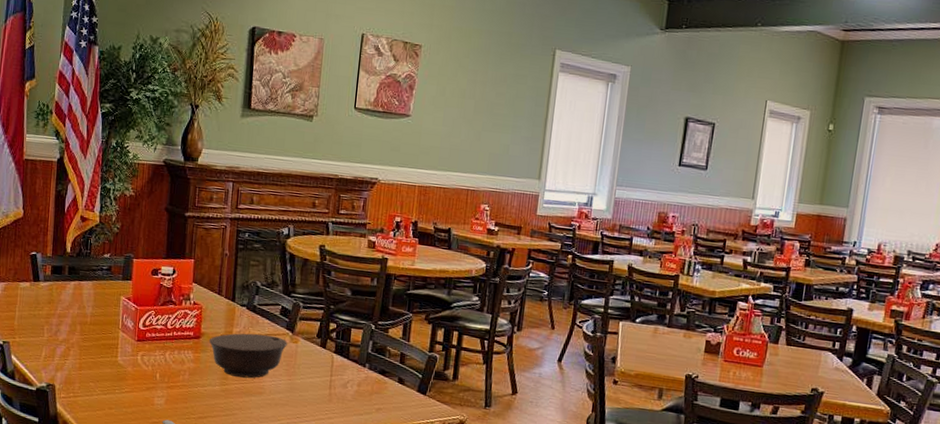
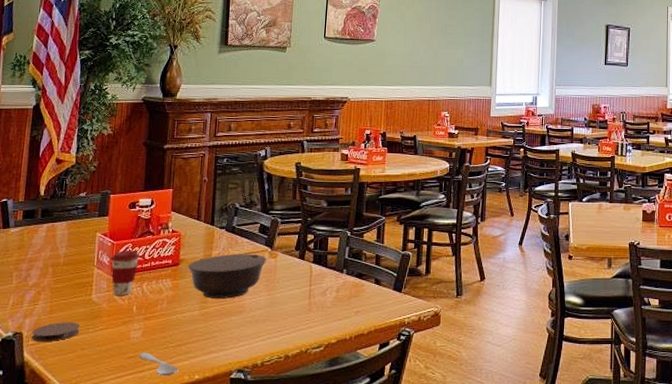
coaster: none [63,379,107,397] -> present [32,322,80,342]
coffee cup: none [135,316,163,362] -> present [111,250,140,295]

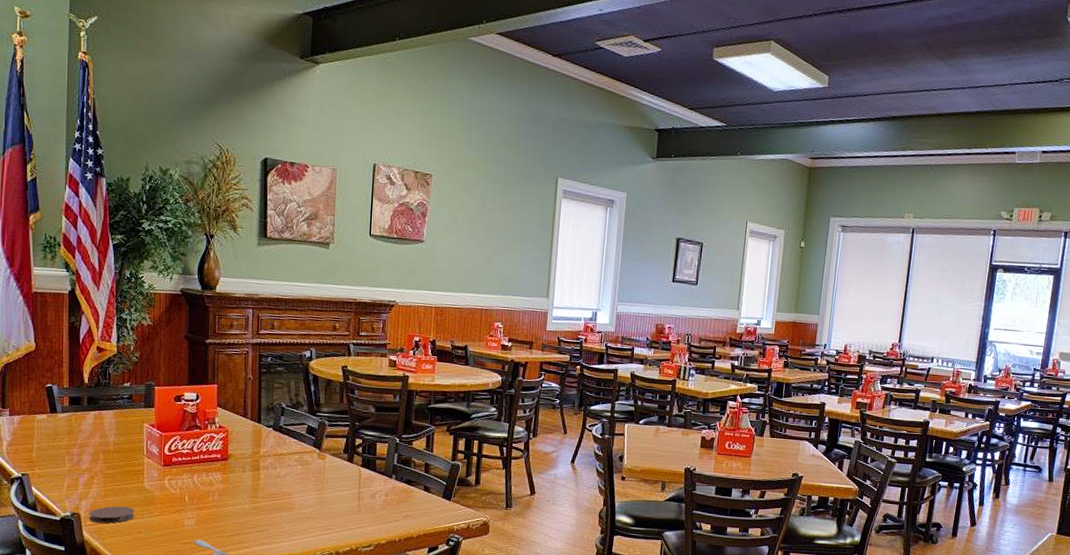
coffee cup: present [111,250,140,295] -> none [160,441,189,485]
bowl: present [187,253,267,299] -> none [236,452,315,495]

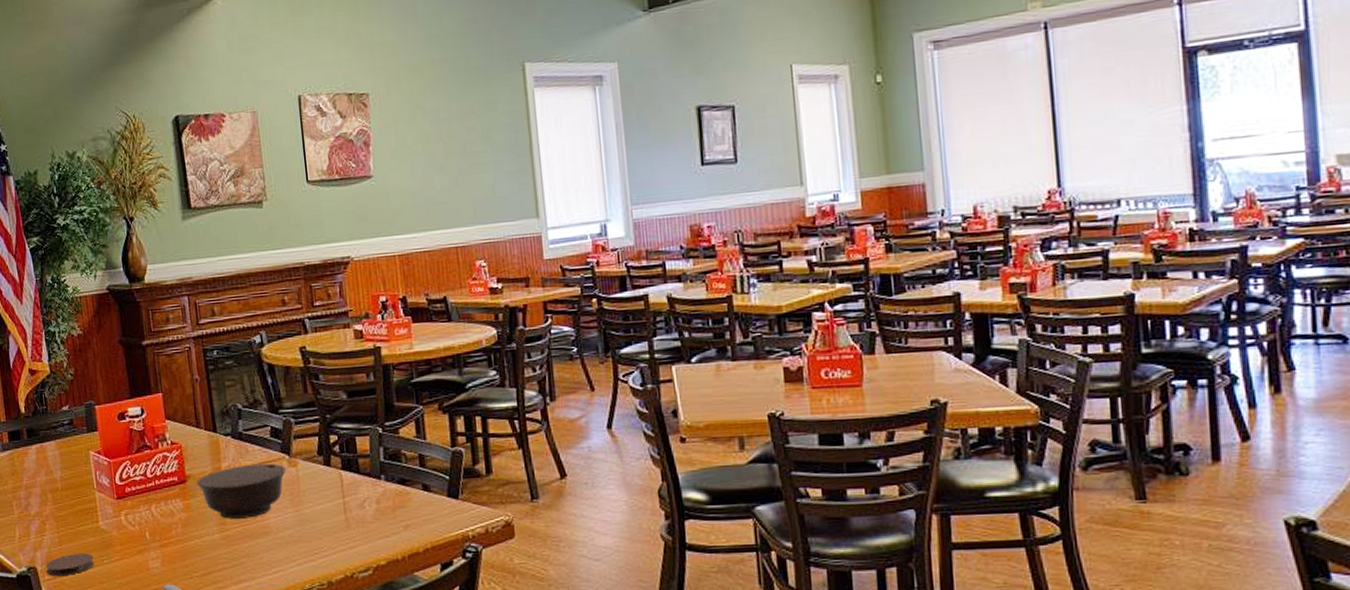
bowl: none [236,452,315,495] -> present [196,463,286,519]

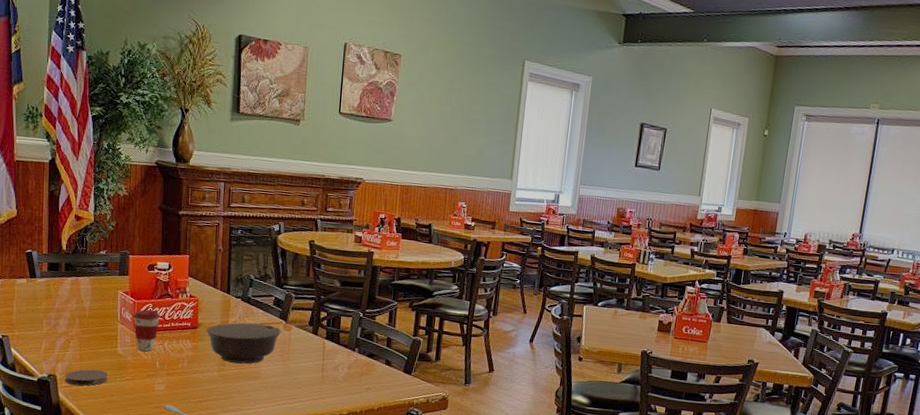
coffee cup: none [110,468,142,521] -> present [133,309,161,351]

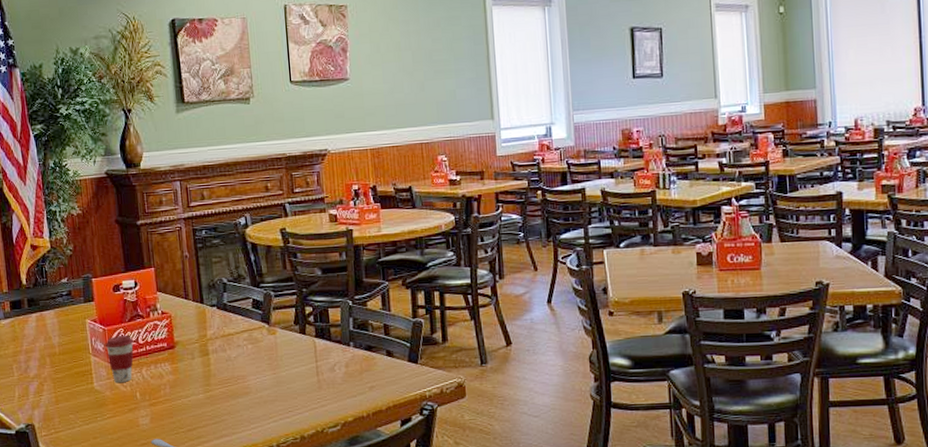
coaster: present [65,369,108,386] -> none [43,411,89,433]
bowl: present [206,322,281,364] -> none [184,331,266,381]

